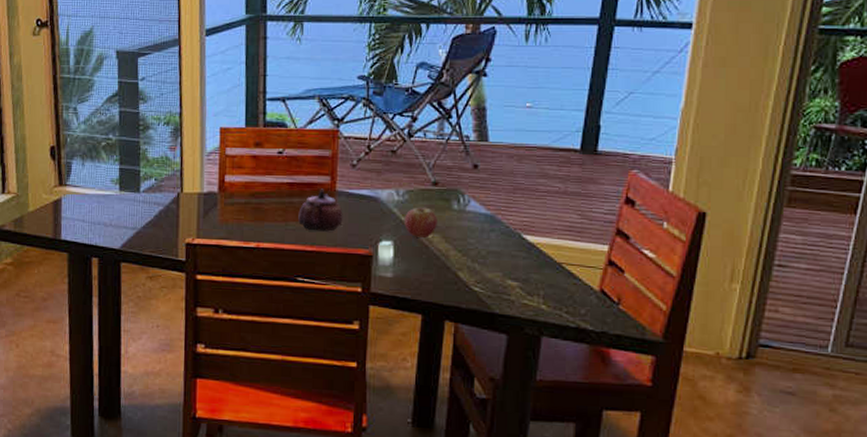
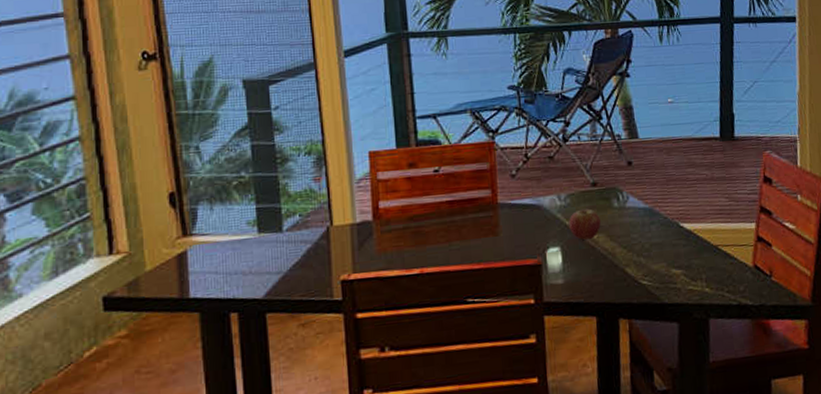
teapot: present [298,188,343,232] -> none [461,203,508,248]

